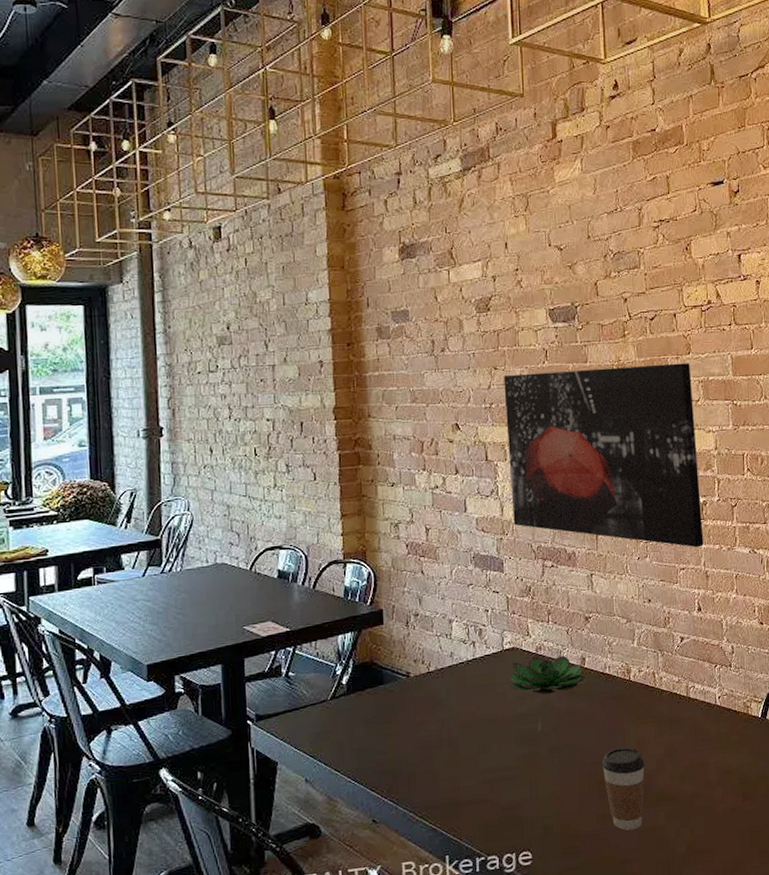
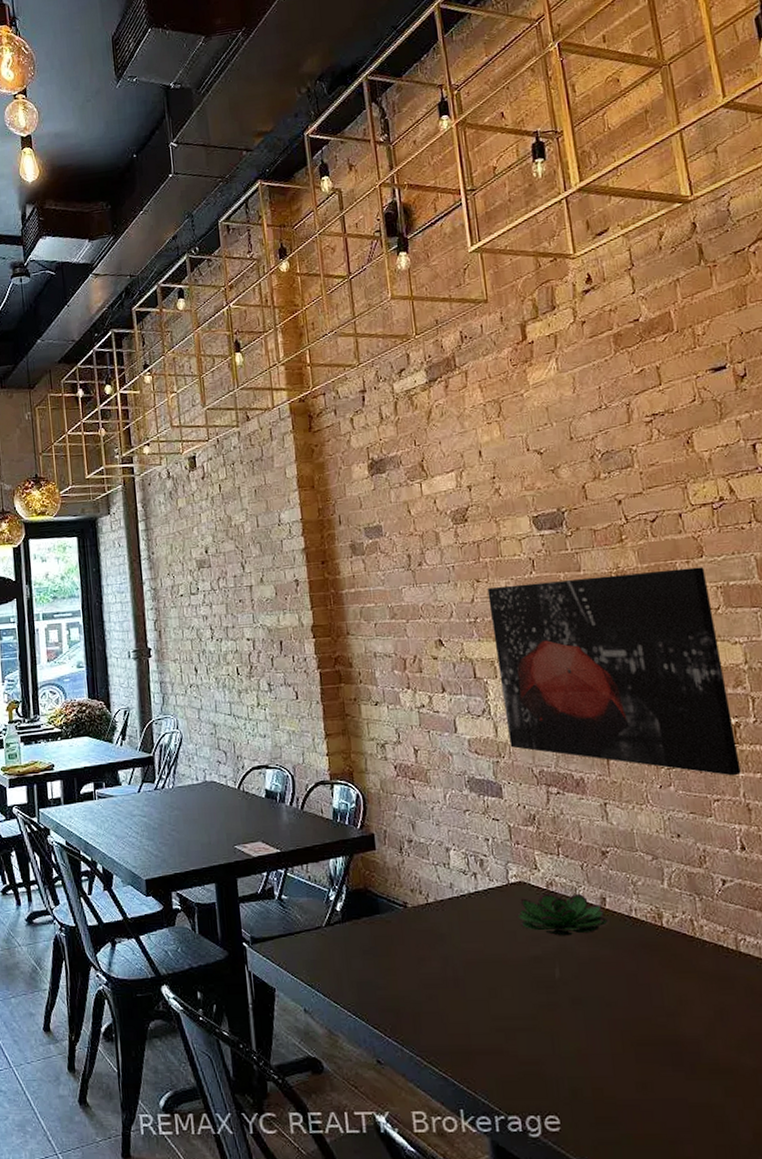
coffee cup: present [601,747,645,831] -> none [635,1004,694,1104]

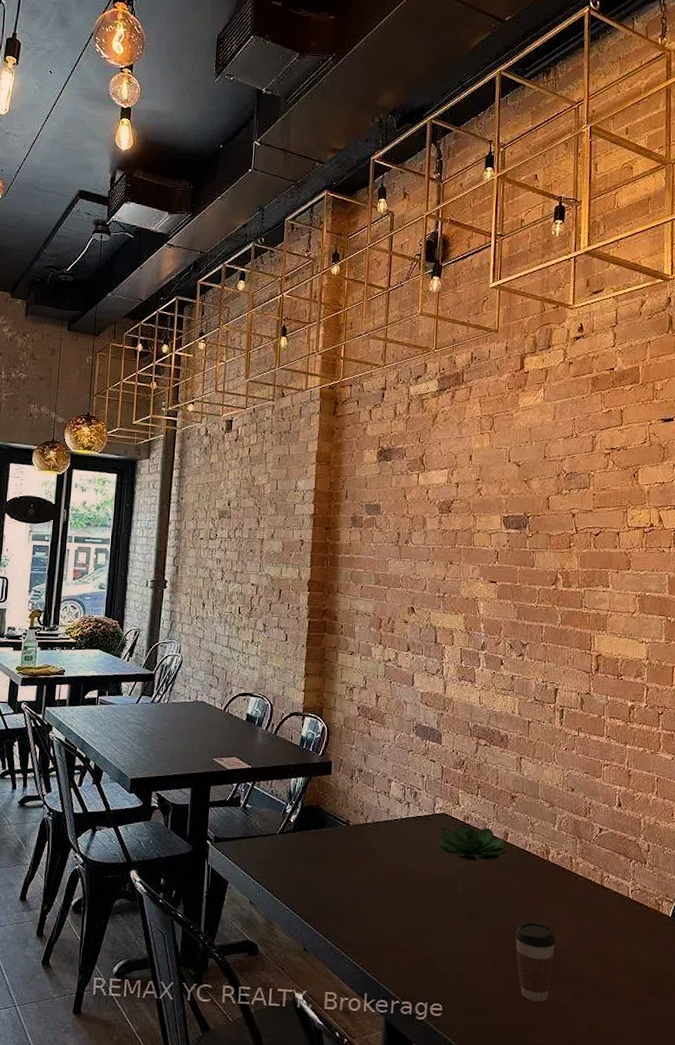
wall art: present [487,567,741,776] -> none [454,570,629,748]
coffee cup: none [635,1004,694,1104] -> present [514,922,555,1002]

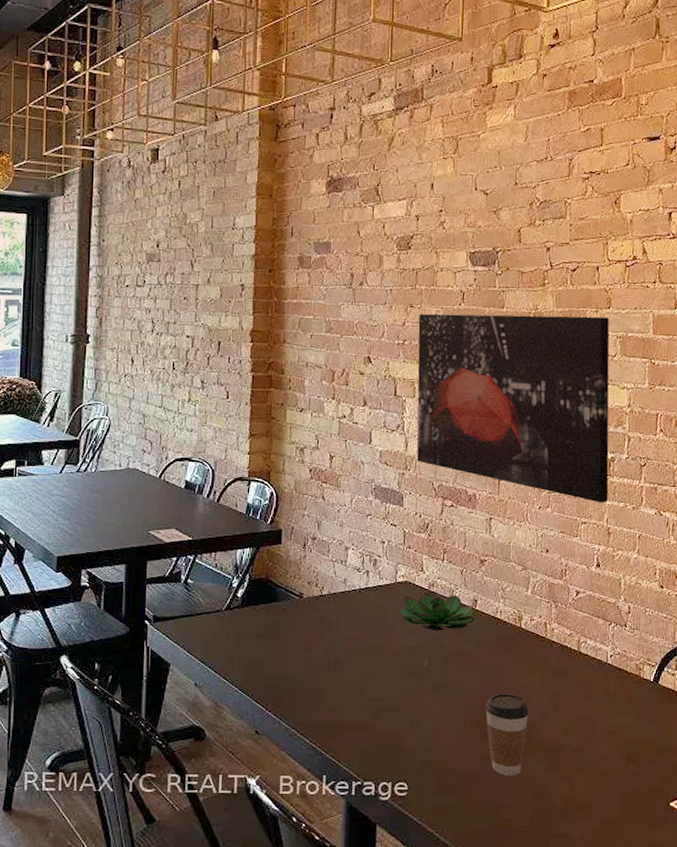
wall art: none [454,570,629,748] -> present [416,313,610,503]

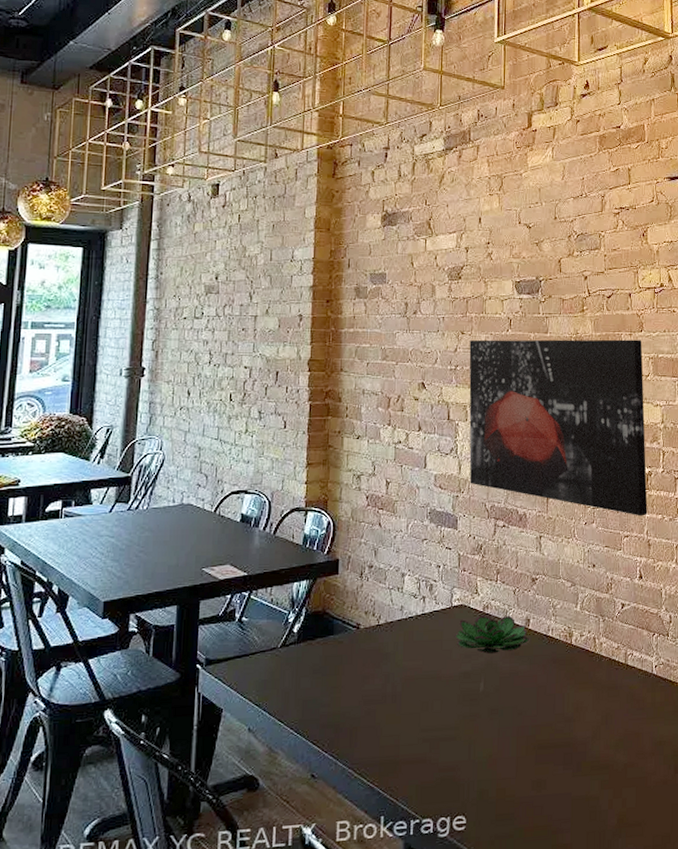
coffee cup: present [485,693,529,776] -> none [539,712,581,799]

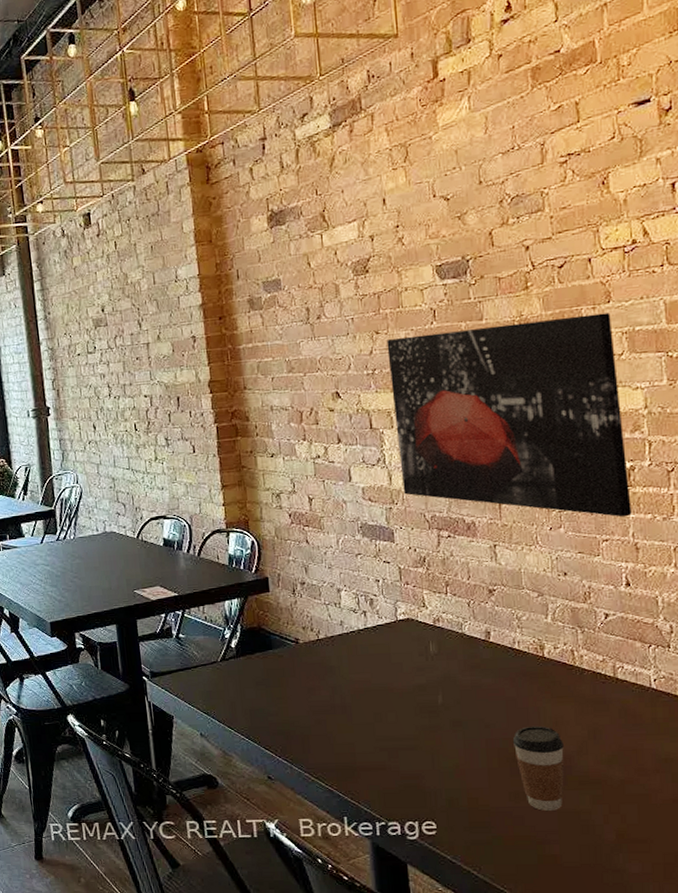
succulent plant: present [454,615,530,655] -> none [403,628,492,668]
coffee cup: none [539,712,581,799] -> present [512,725,565,811]

